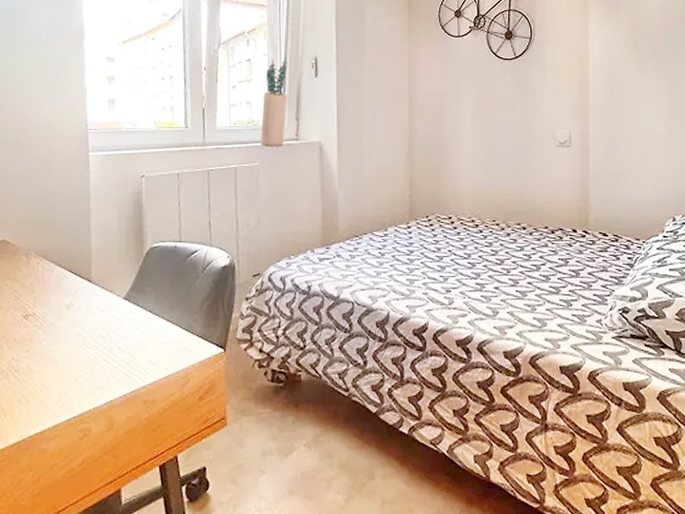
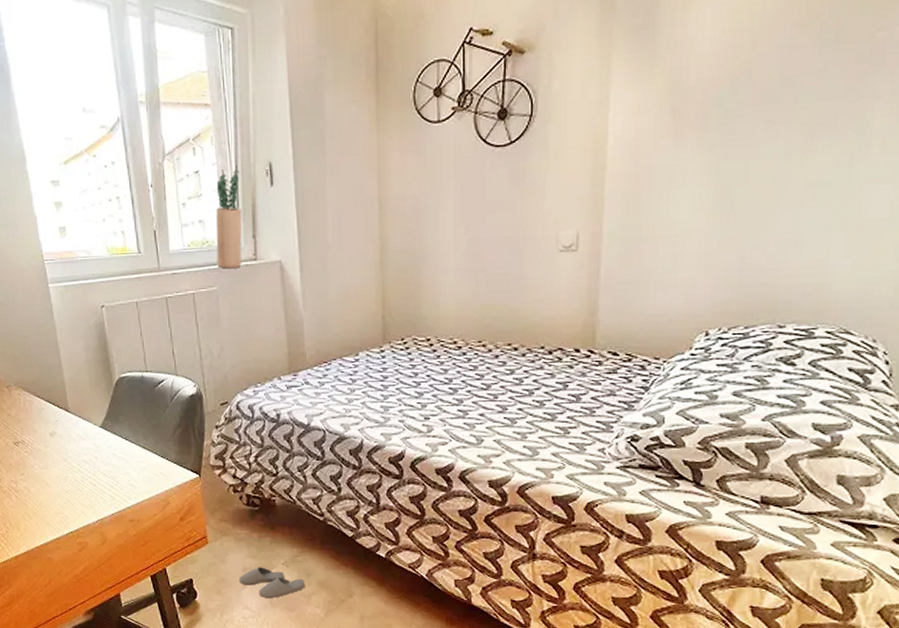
slippers: none [256,450,327,485] -> present [239,567,305,598]

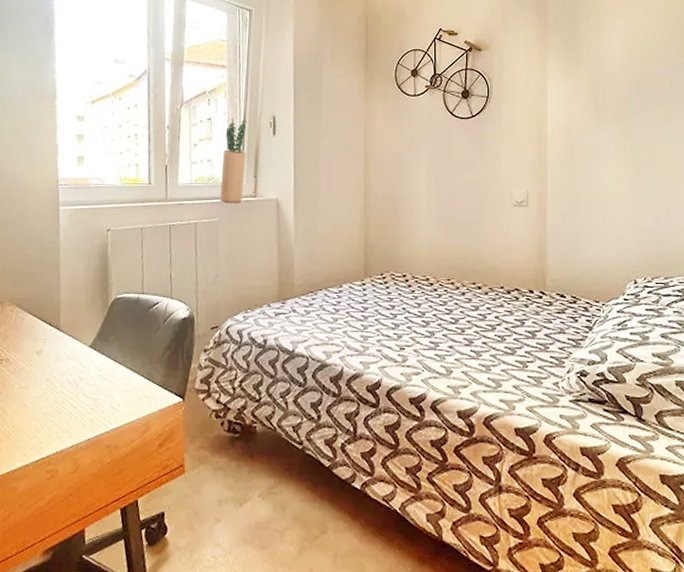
slippers: present [239,567,305,598] -> none [212,499,280,534]

